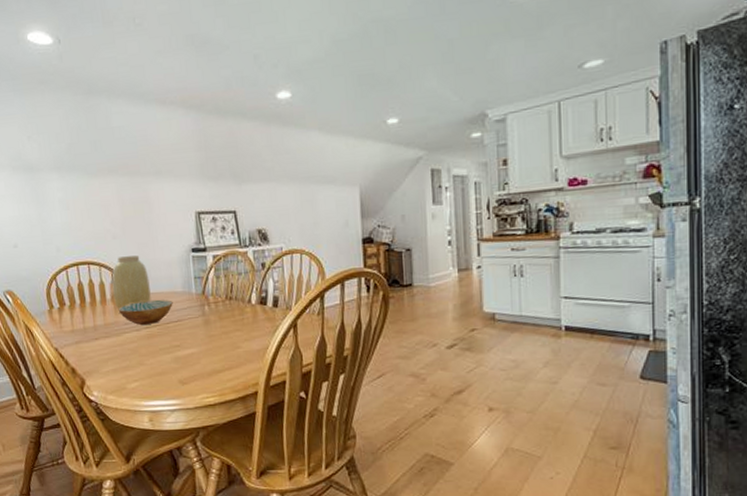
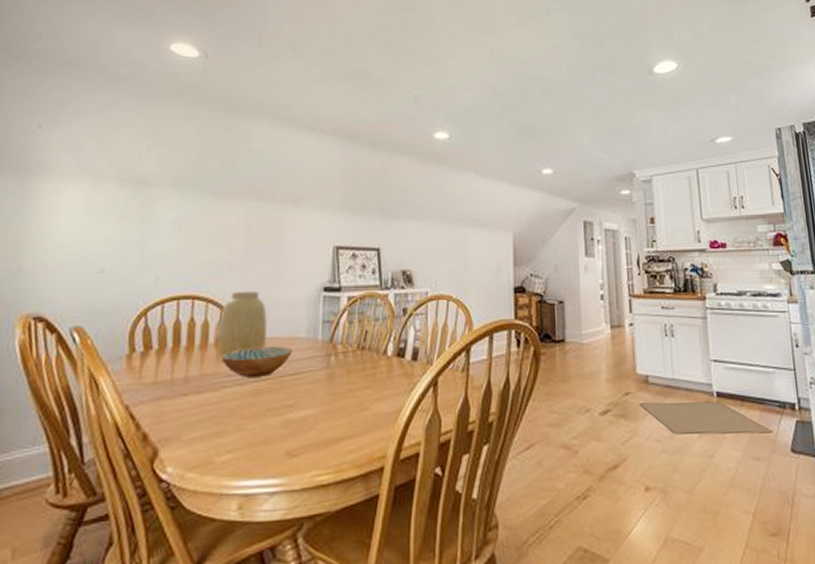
doormat: none [485,335,623,364] -> present [639,401,773,435]

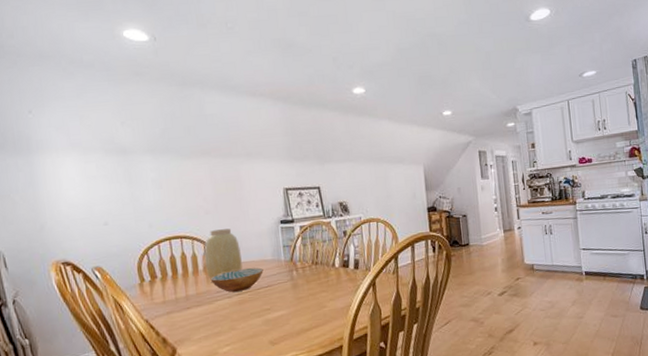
doormat: present [639,401,773,435] -> none [527,278,627,305]

